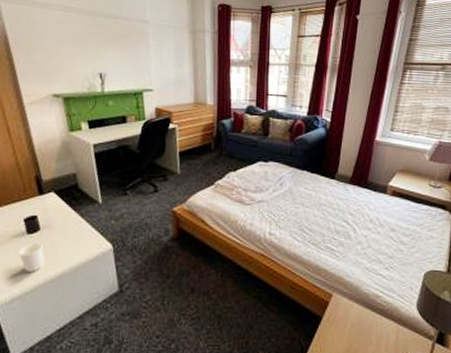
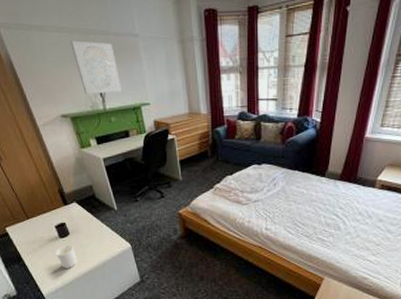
wall art: none [75,21,124,76] -> present [70,40,122,94]

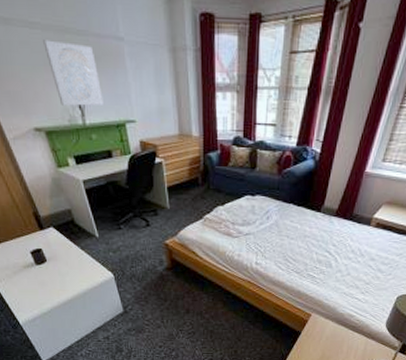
candle holder: present [55,244,78,268] -> none [31,272,57,297]

